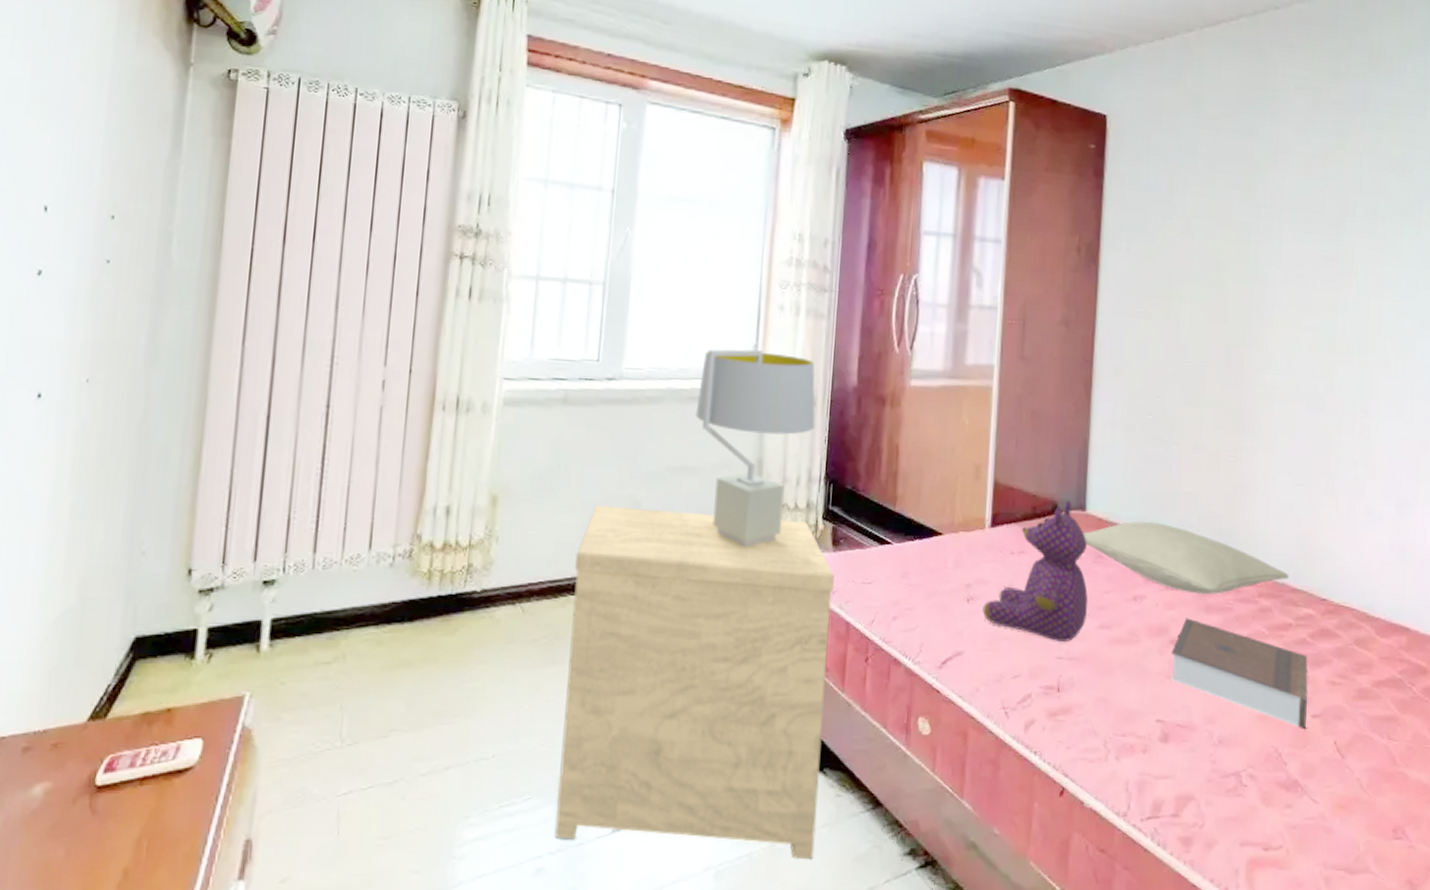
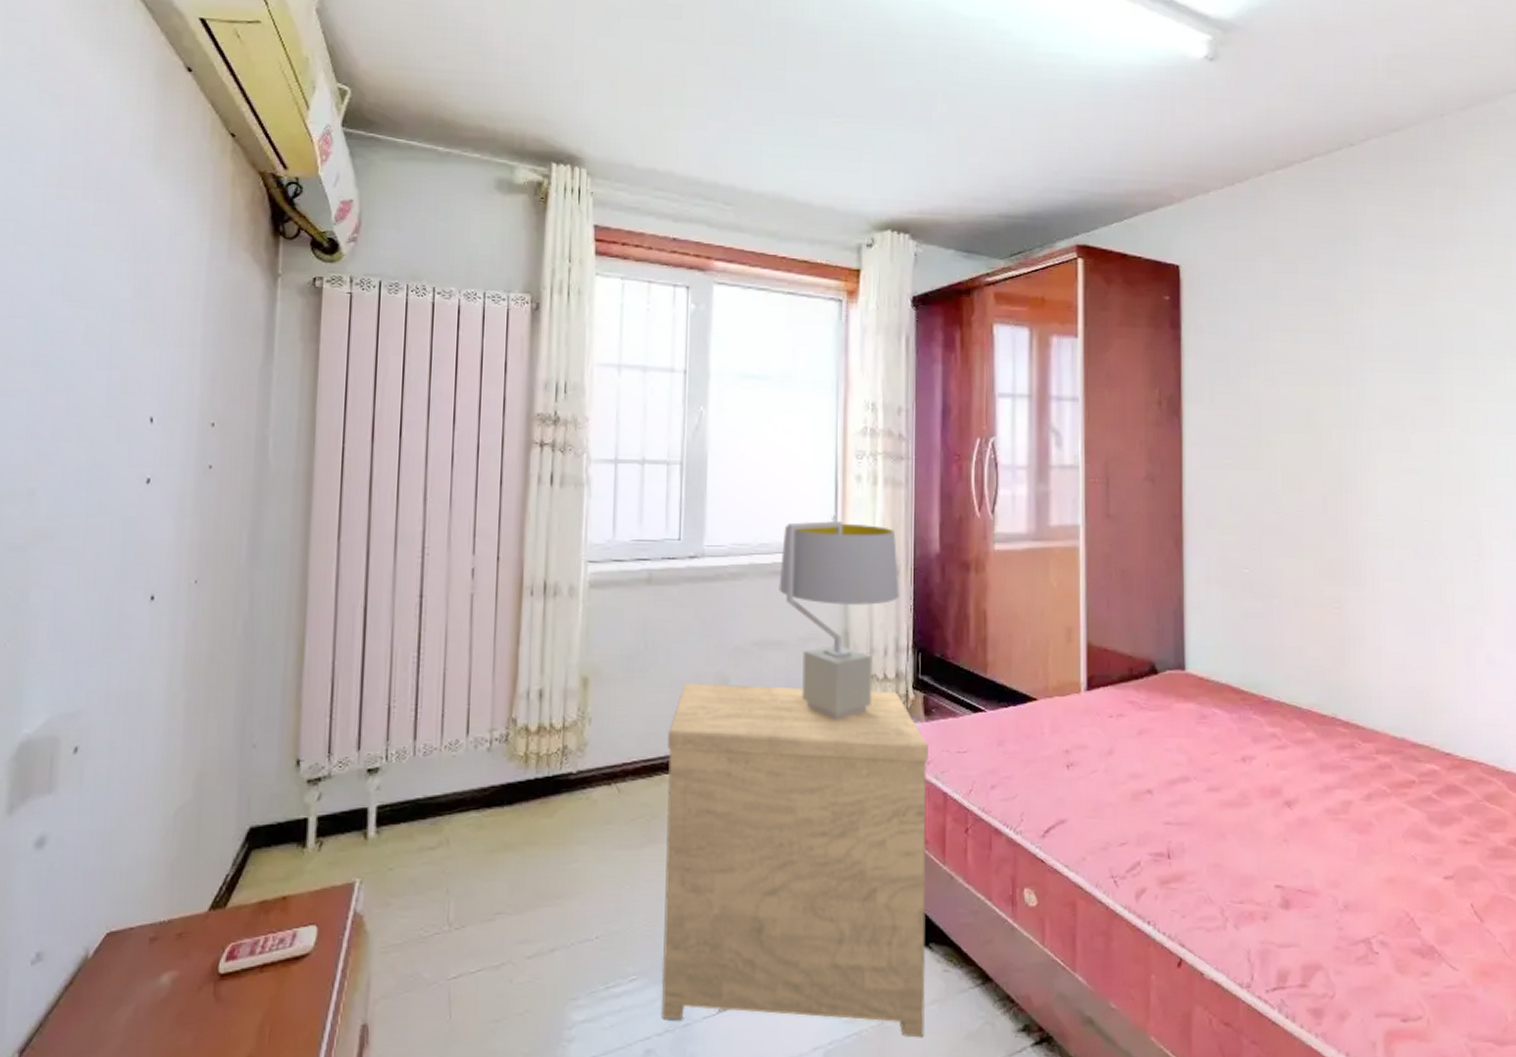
teddy bear: present [982,500,1088,641] -> none [1083,660,1194,806]
pillow: present [1082,521,1289,595] -> none [1183,678,1408,754]
book: present [1171,618,1308,730] -> none [1287,778,1438,893]

